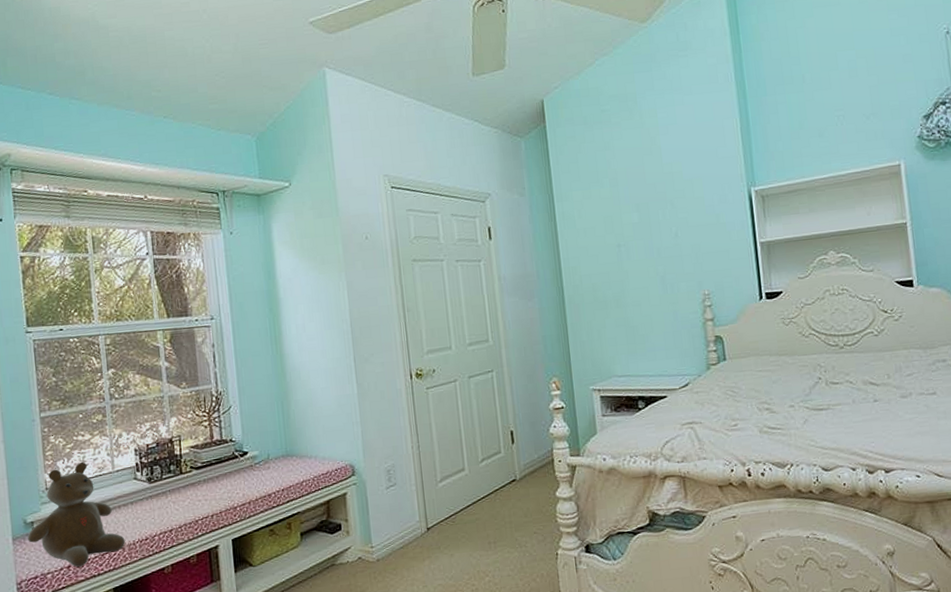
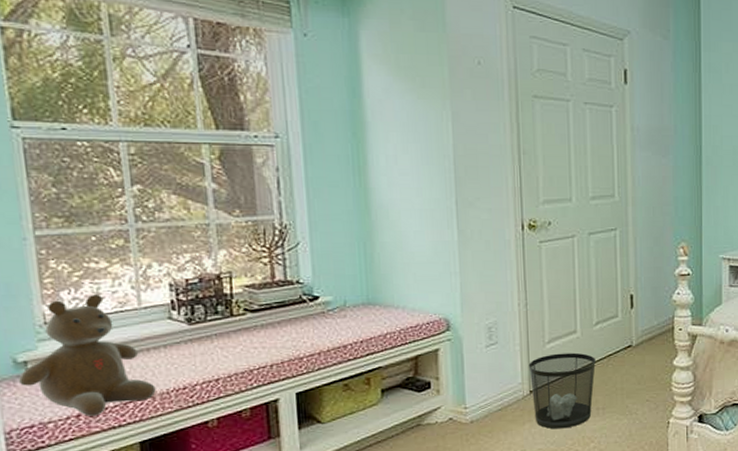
waste bin: none [424,489,485,565] -> present [528,352,596,429]

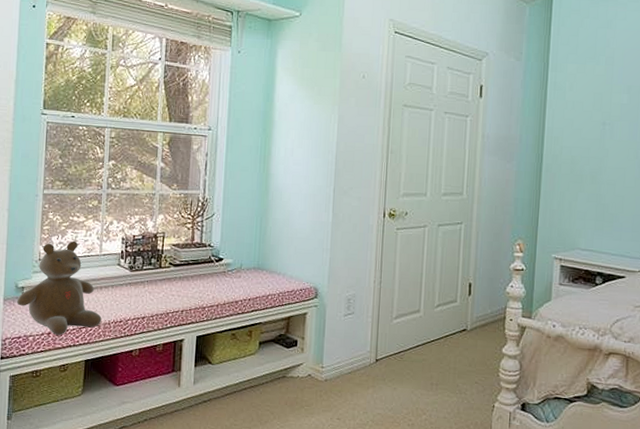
waste bin: present [528,352,596,429] -> none [377,328,434,398]

